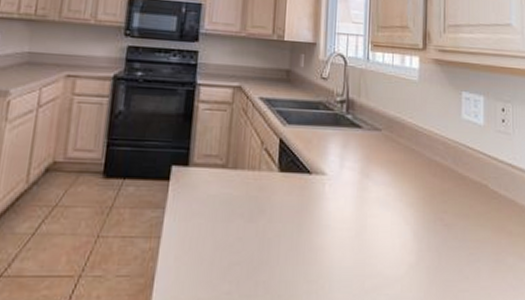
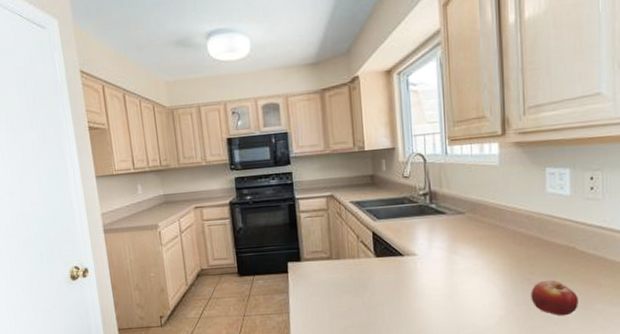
fruit: none [443,222,490,269] -> present [531,279,578,316]

